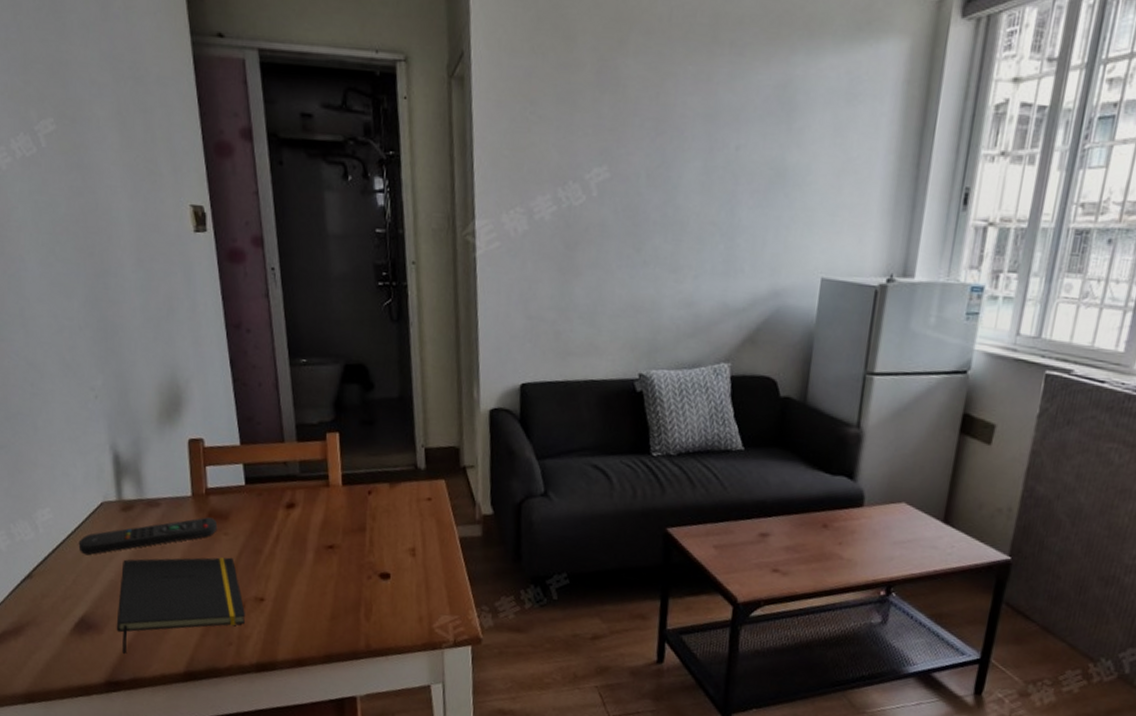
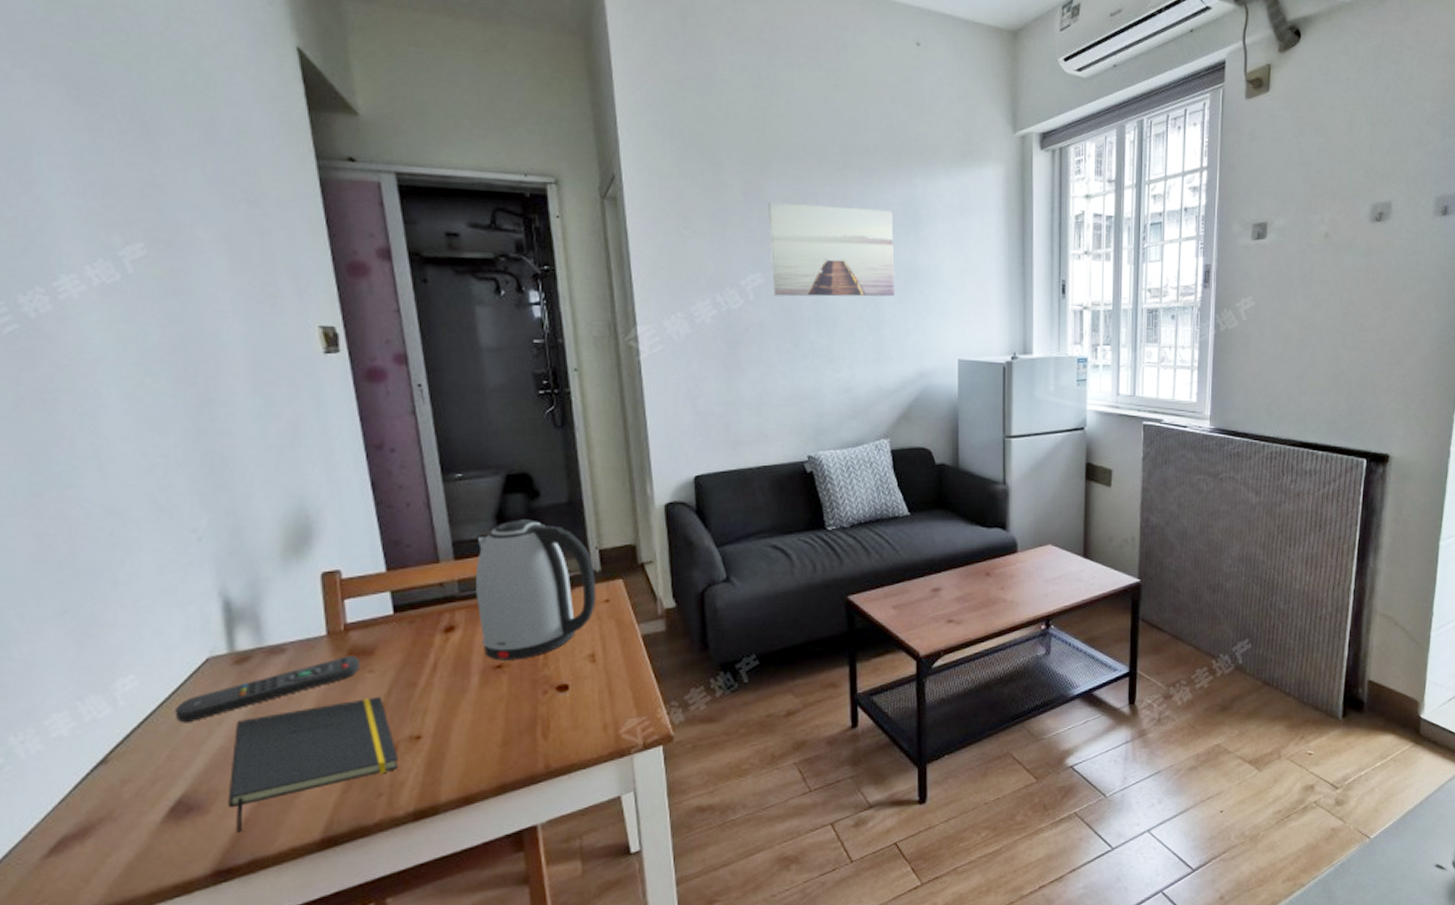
kettle: none [314,409,421,544] -> present [476,519,597,661]
wall art: none [618,84,764,200] -> present [767,202,895,297]

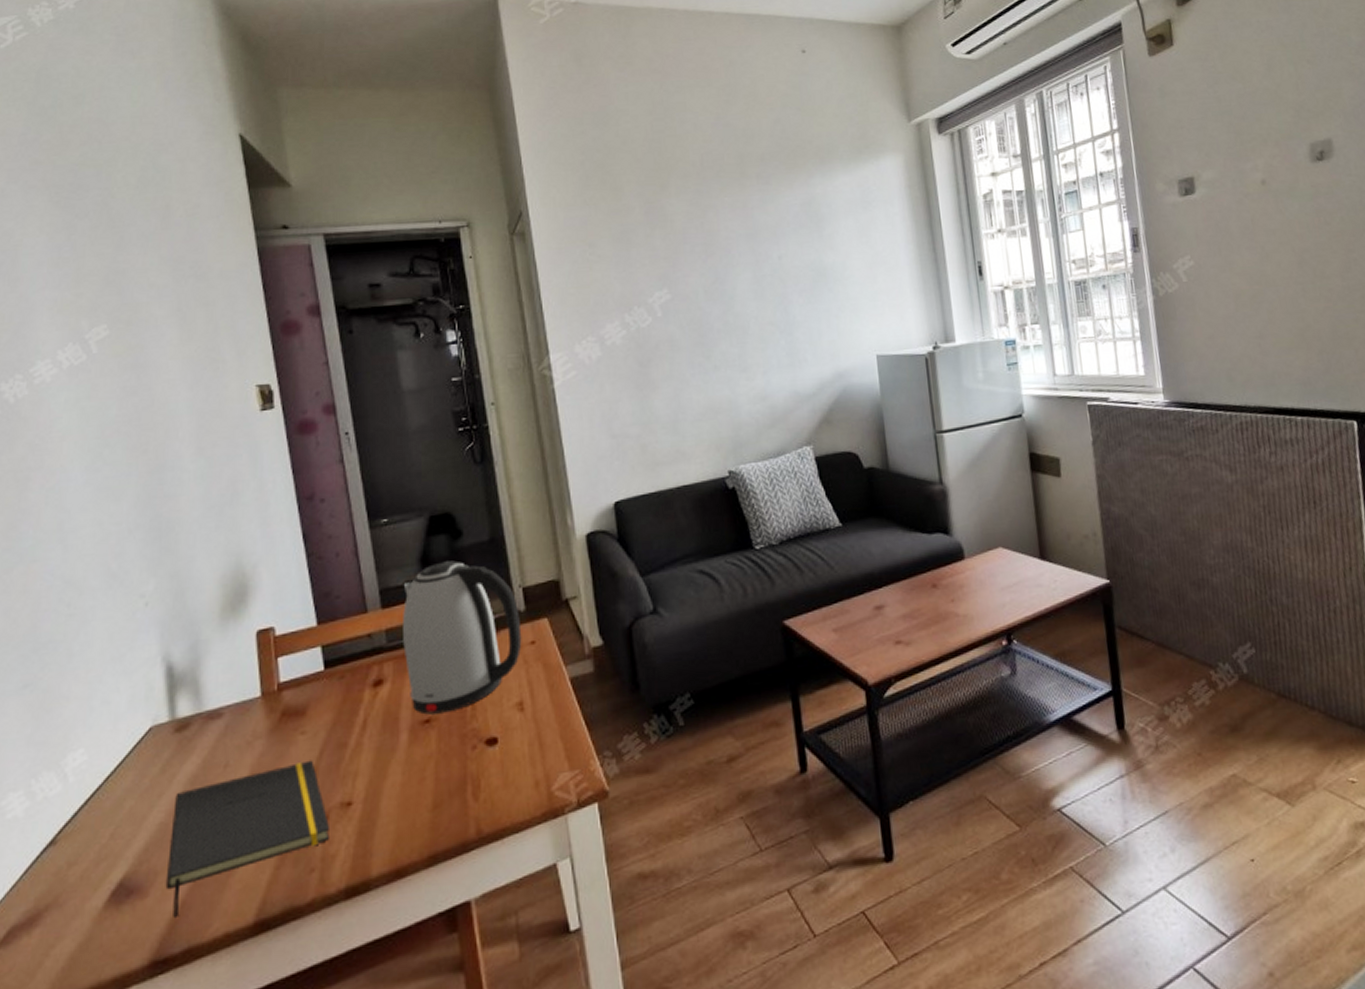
remote control: present [175,656,361,723] -> none [119,717,293,798]
wall art: present [767,202,895,297] -> none [669,212,803,310]

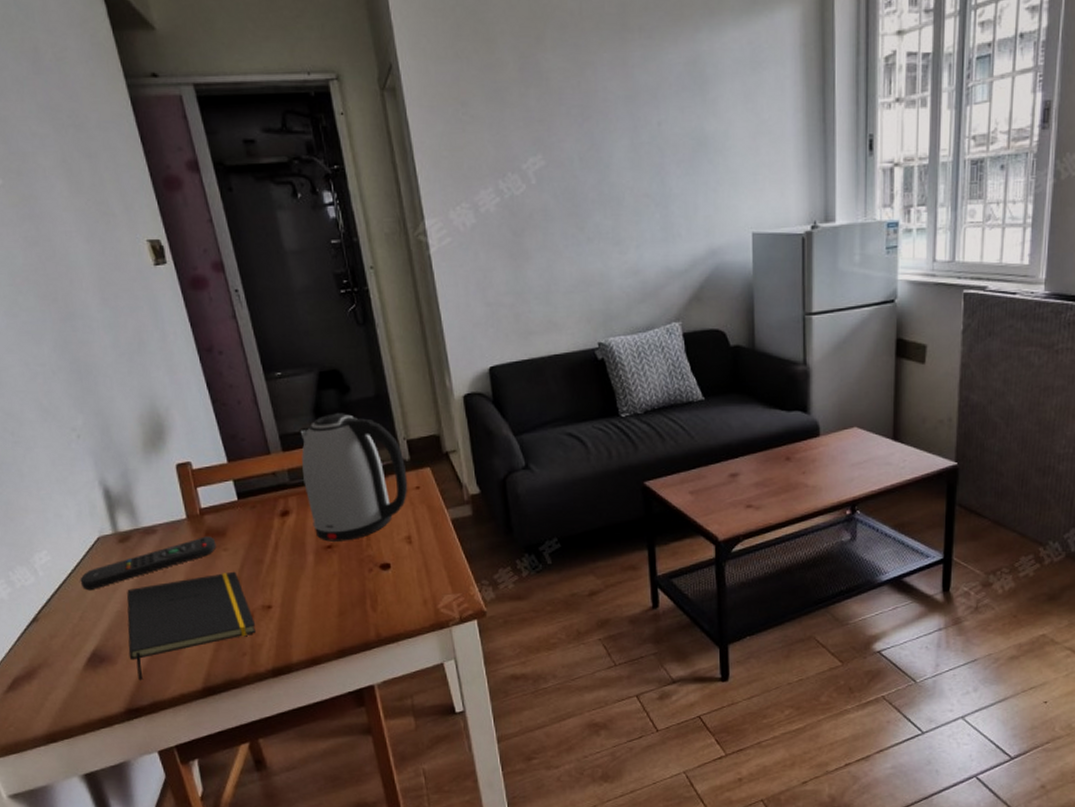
remote control: none [119,717,293,798] -> present [80,536,217,591]

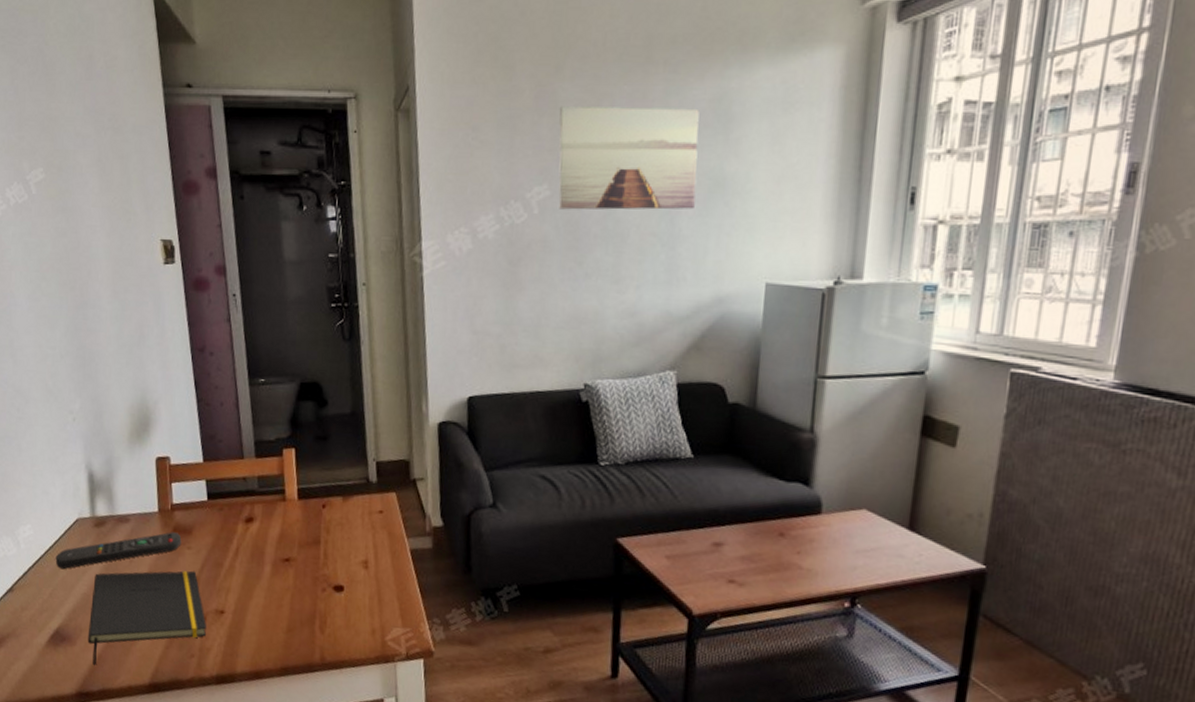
kettle: present [301,413,408,542] -> none [271,425,372,557]
wall art: none [544,72,681,178] -> present [558,106,700,210]

